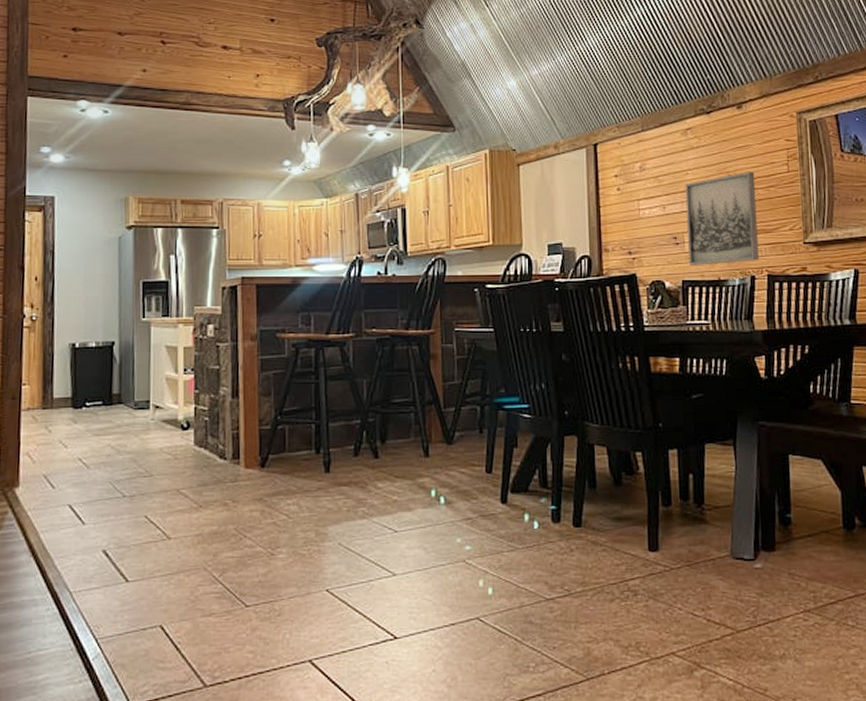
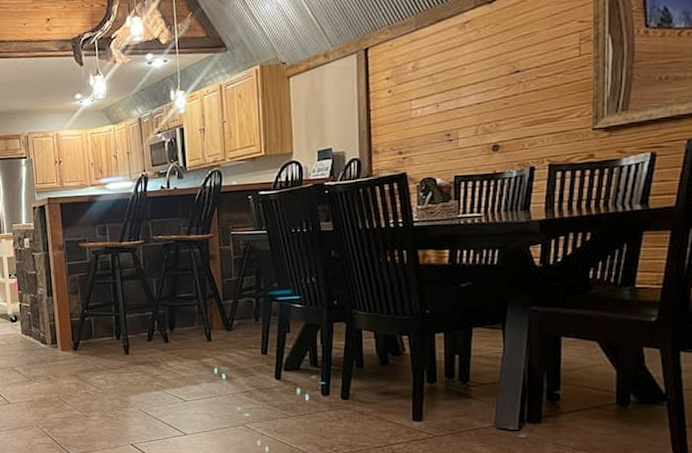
wall art: present [685,172,759,265] -> none [461,59,540,161]

